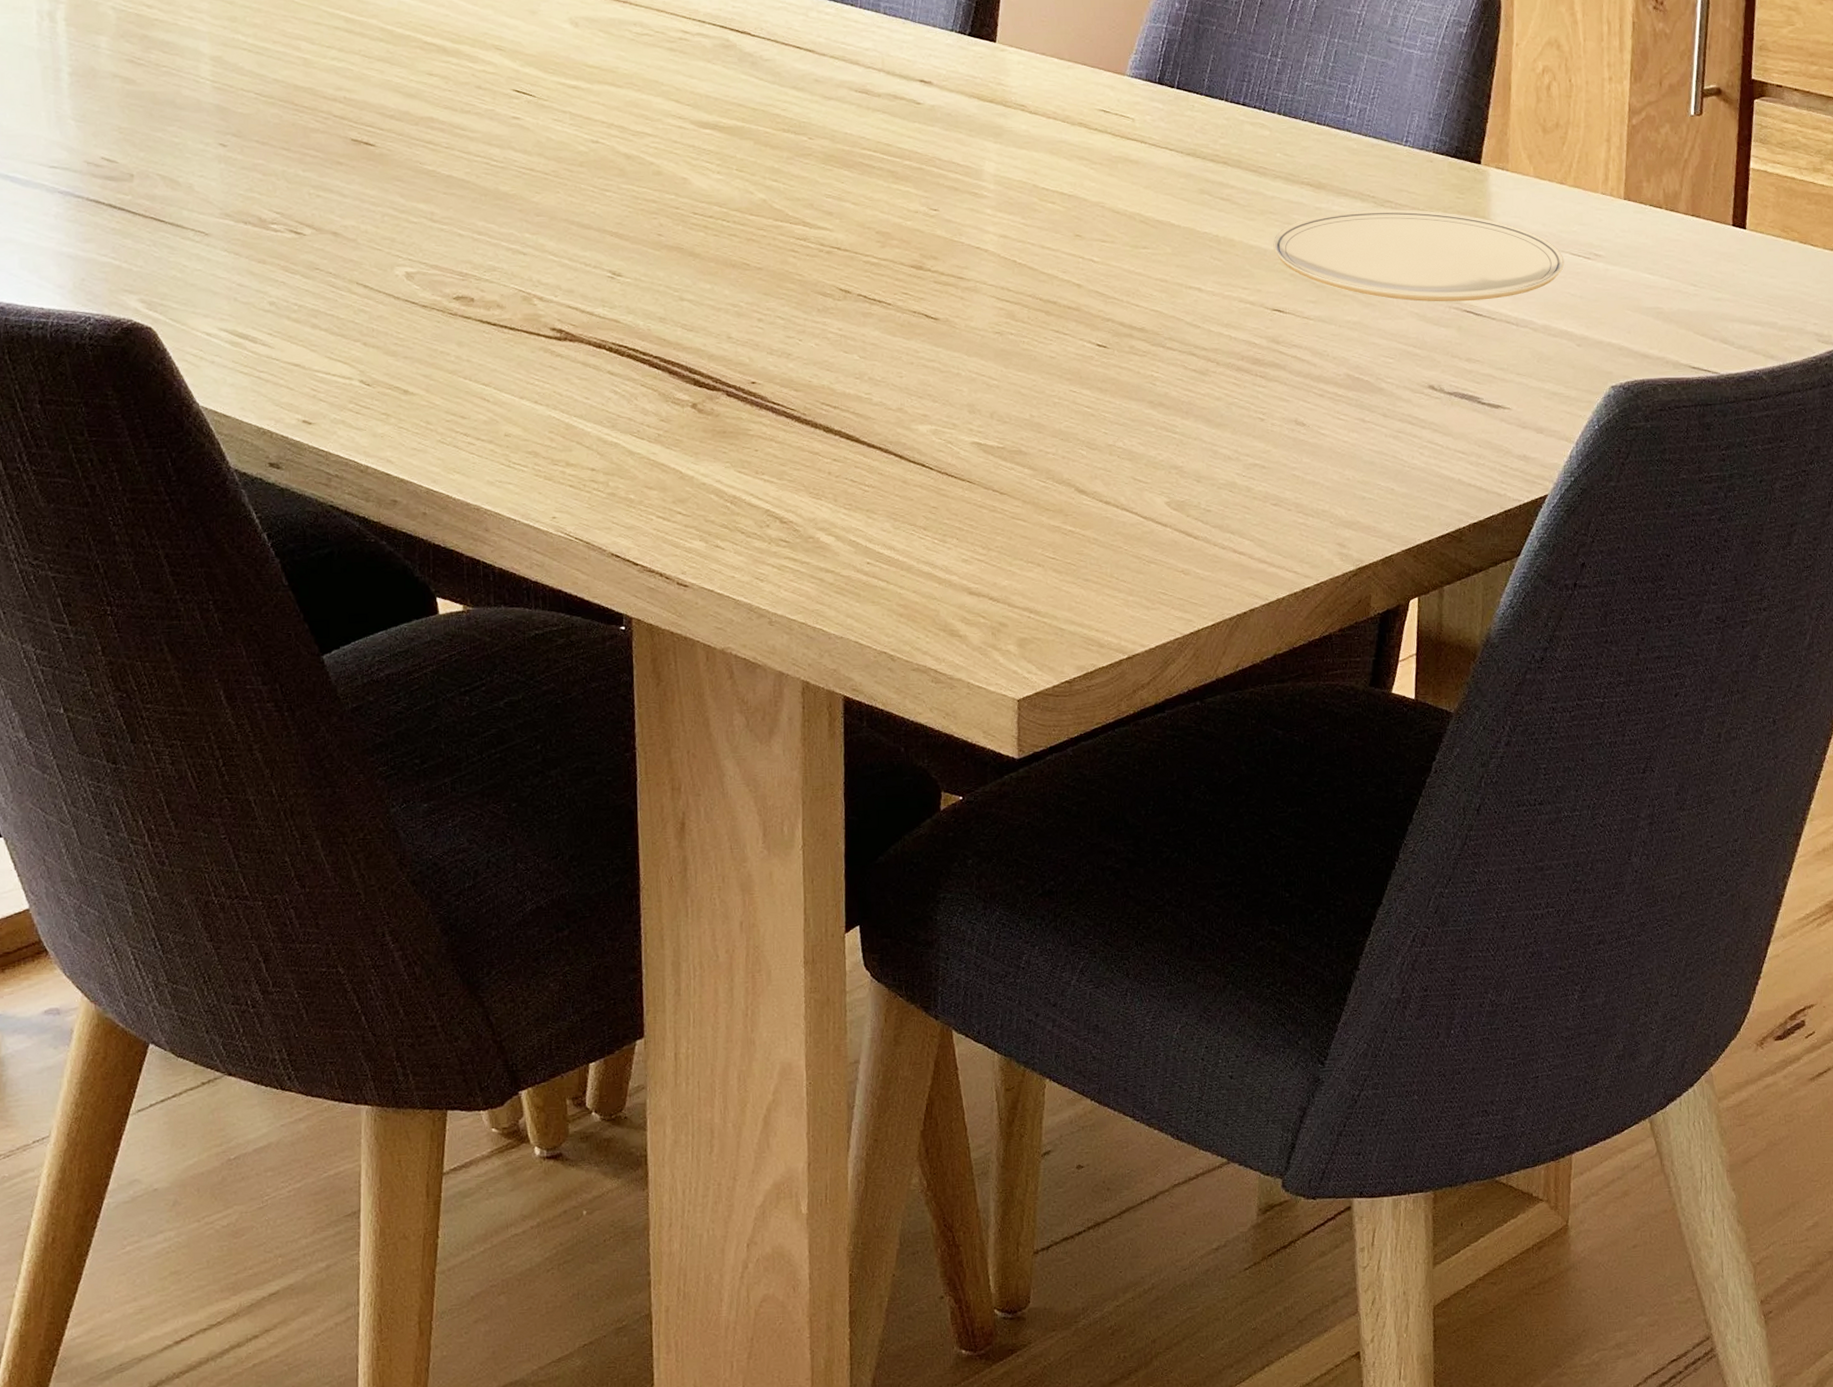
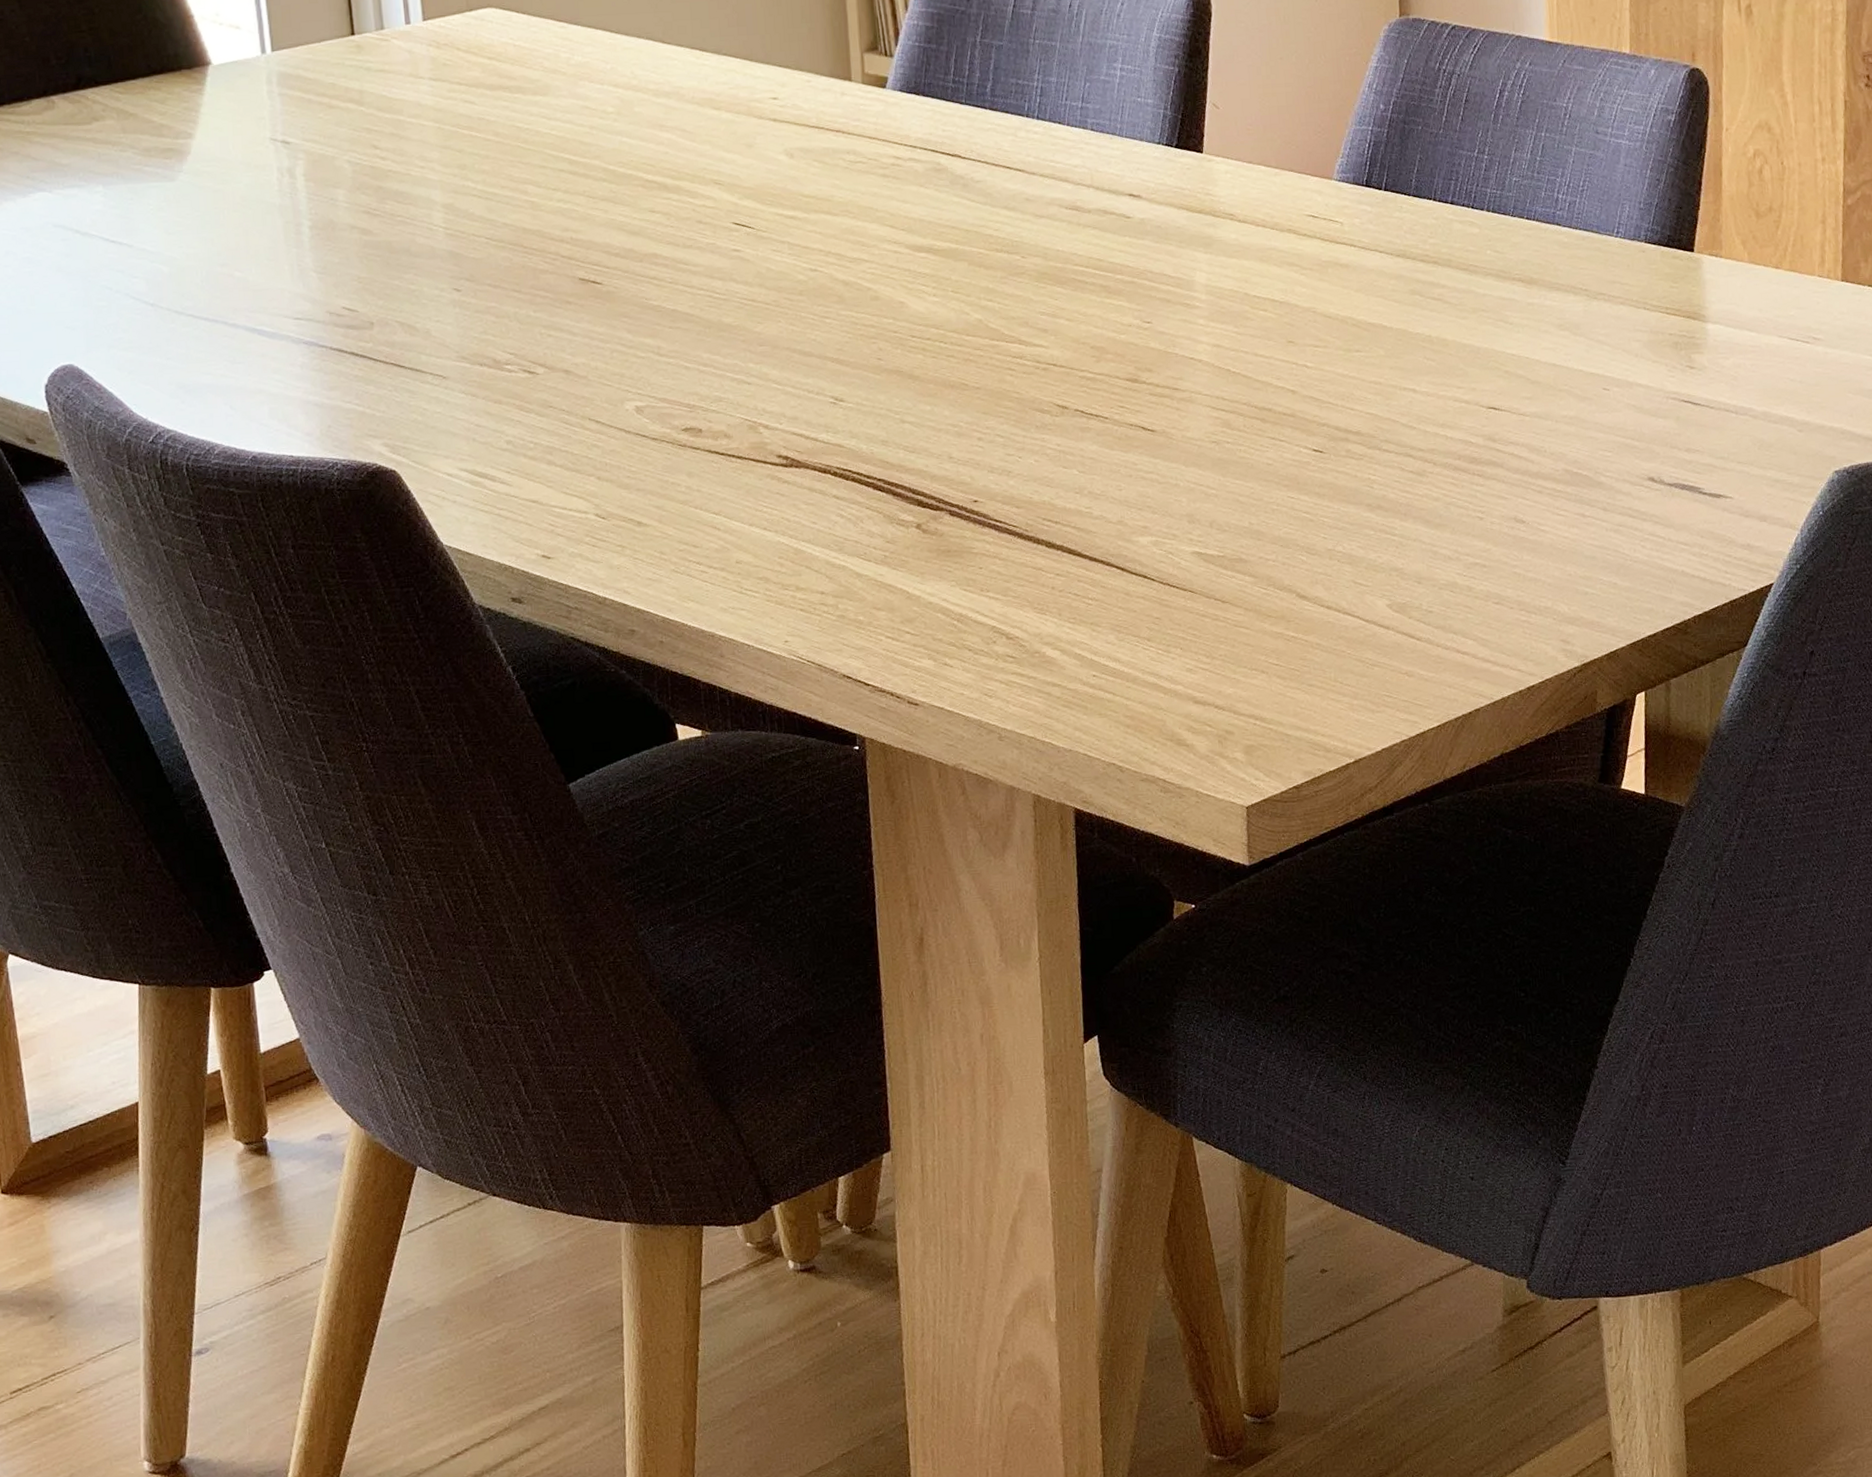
plate: present [1273,209,1565,302] -> none [1486,301,1783,393]

